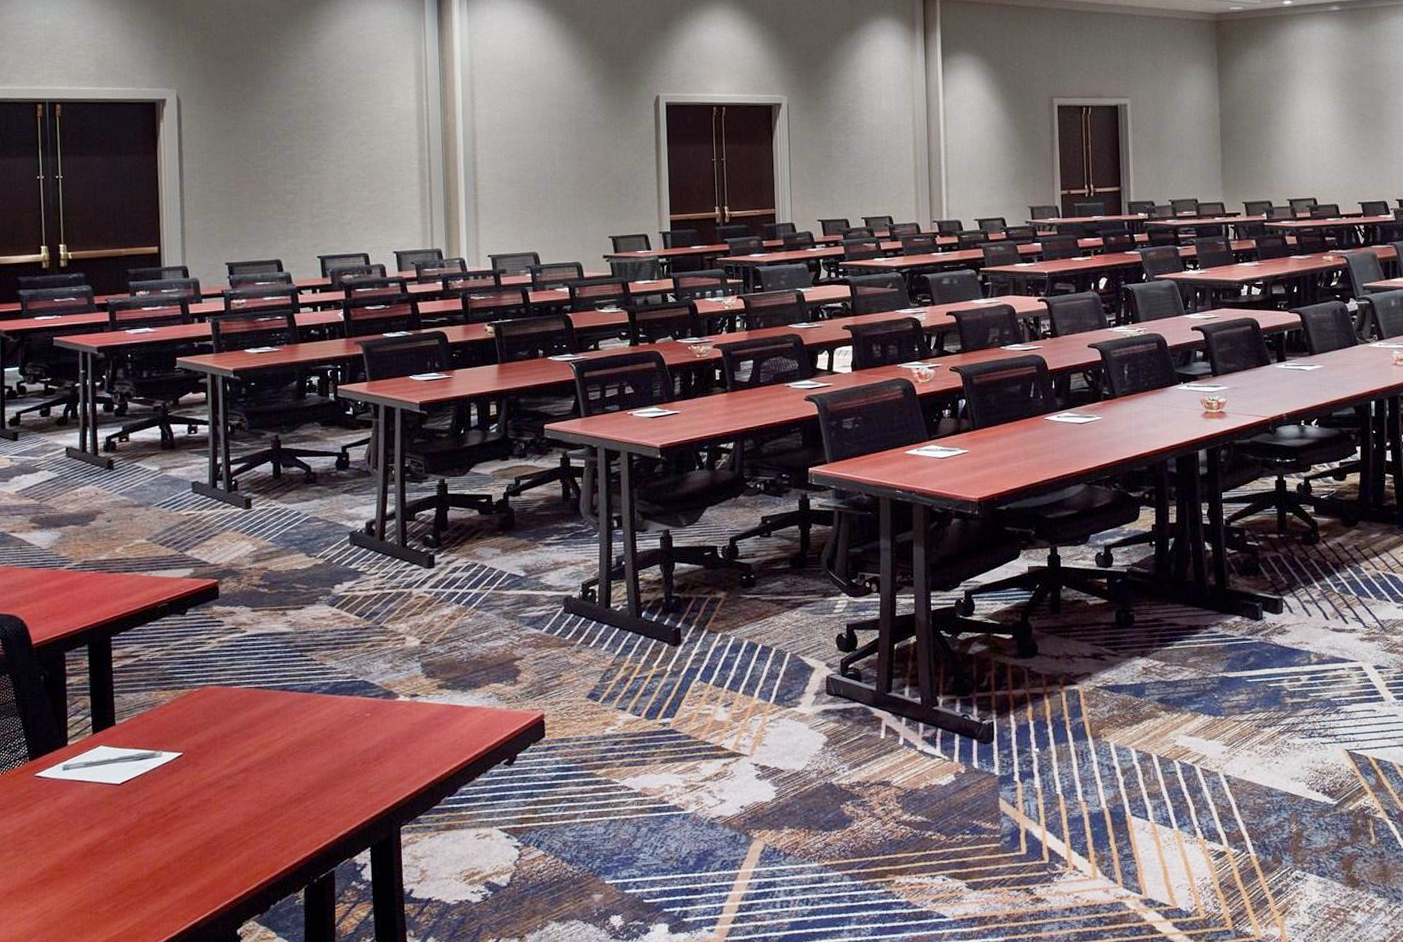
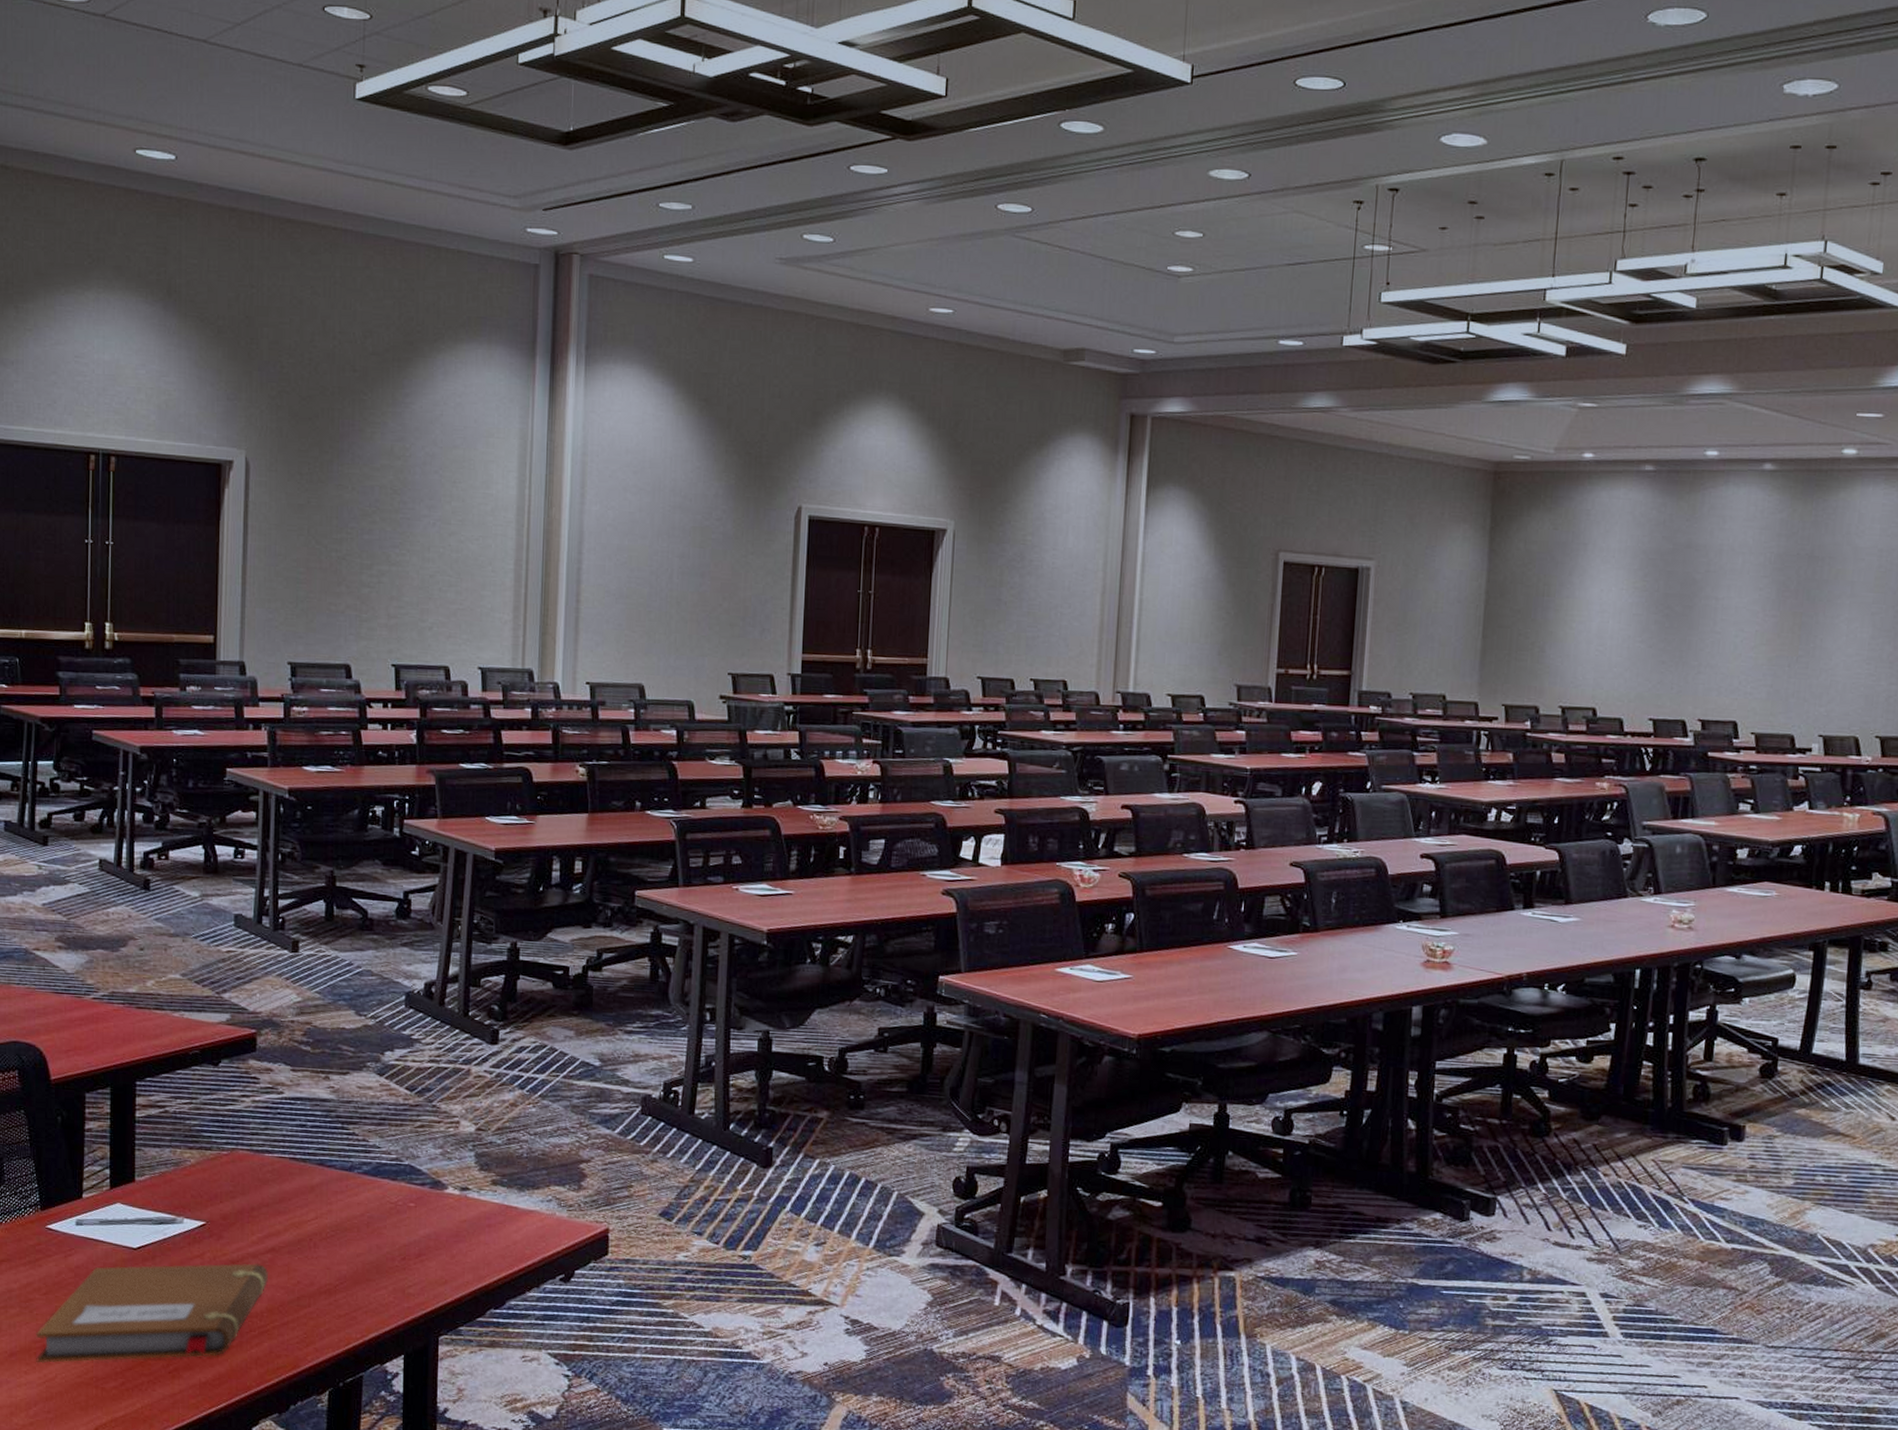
notebook: none [31,784,243,898] -> present [36,1263,268,1364]

